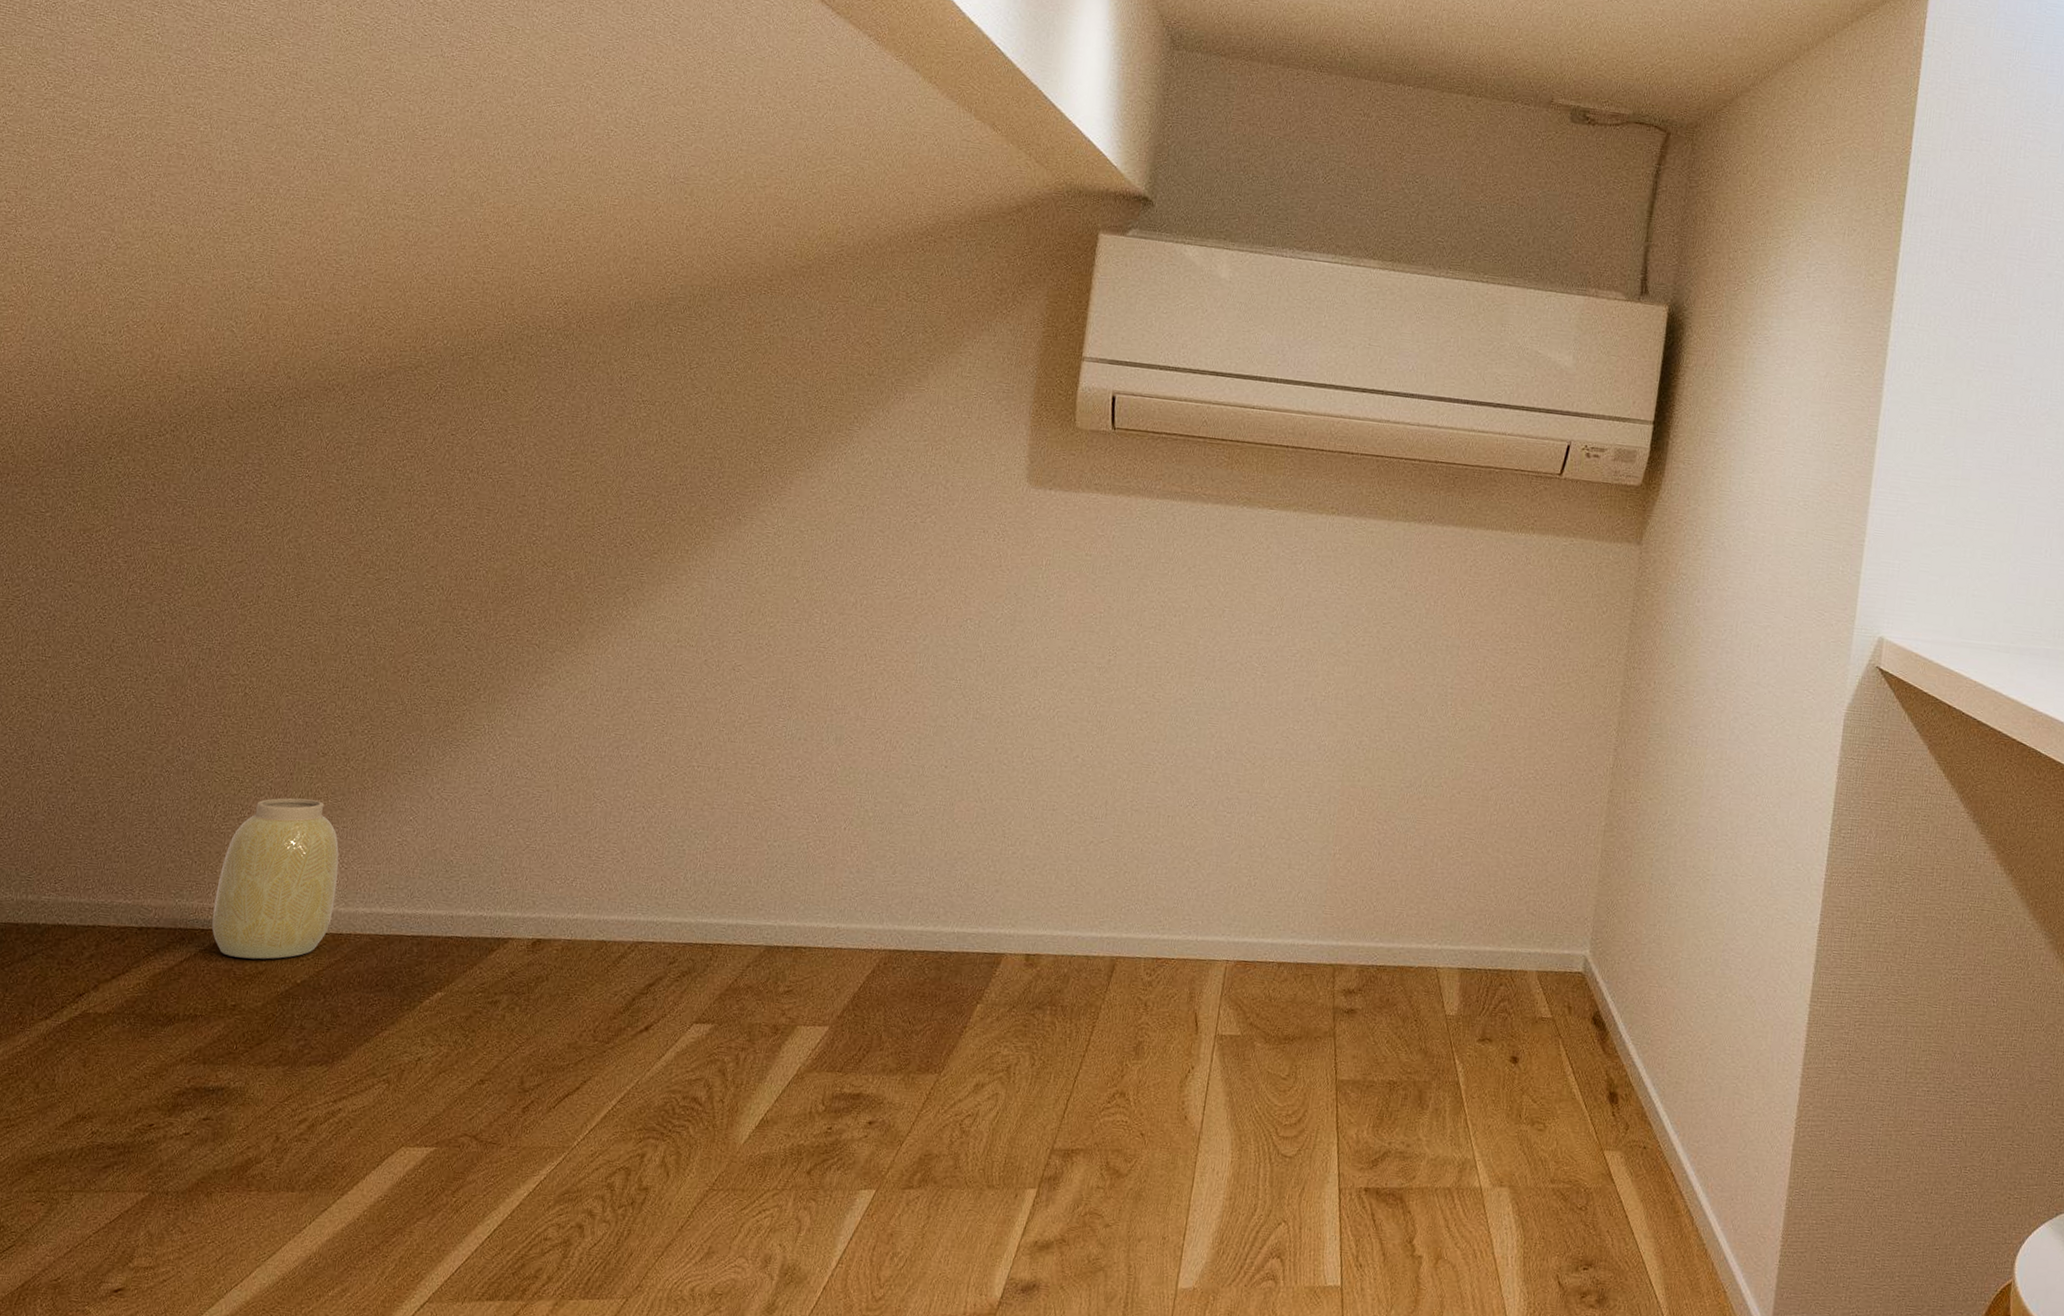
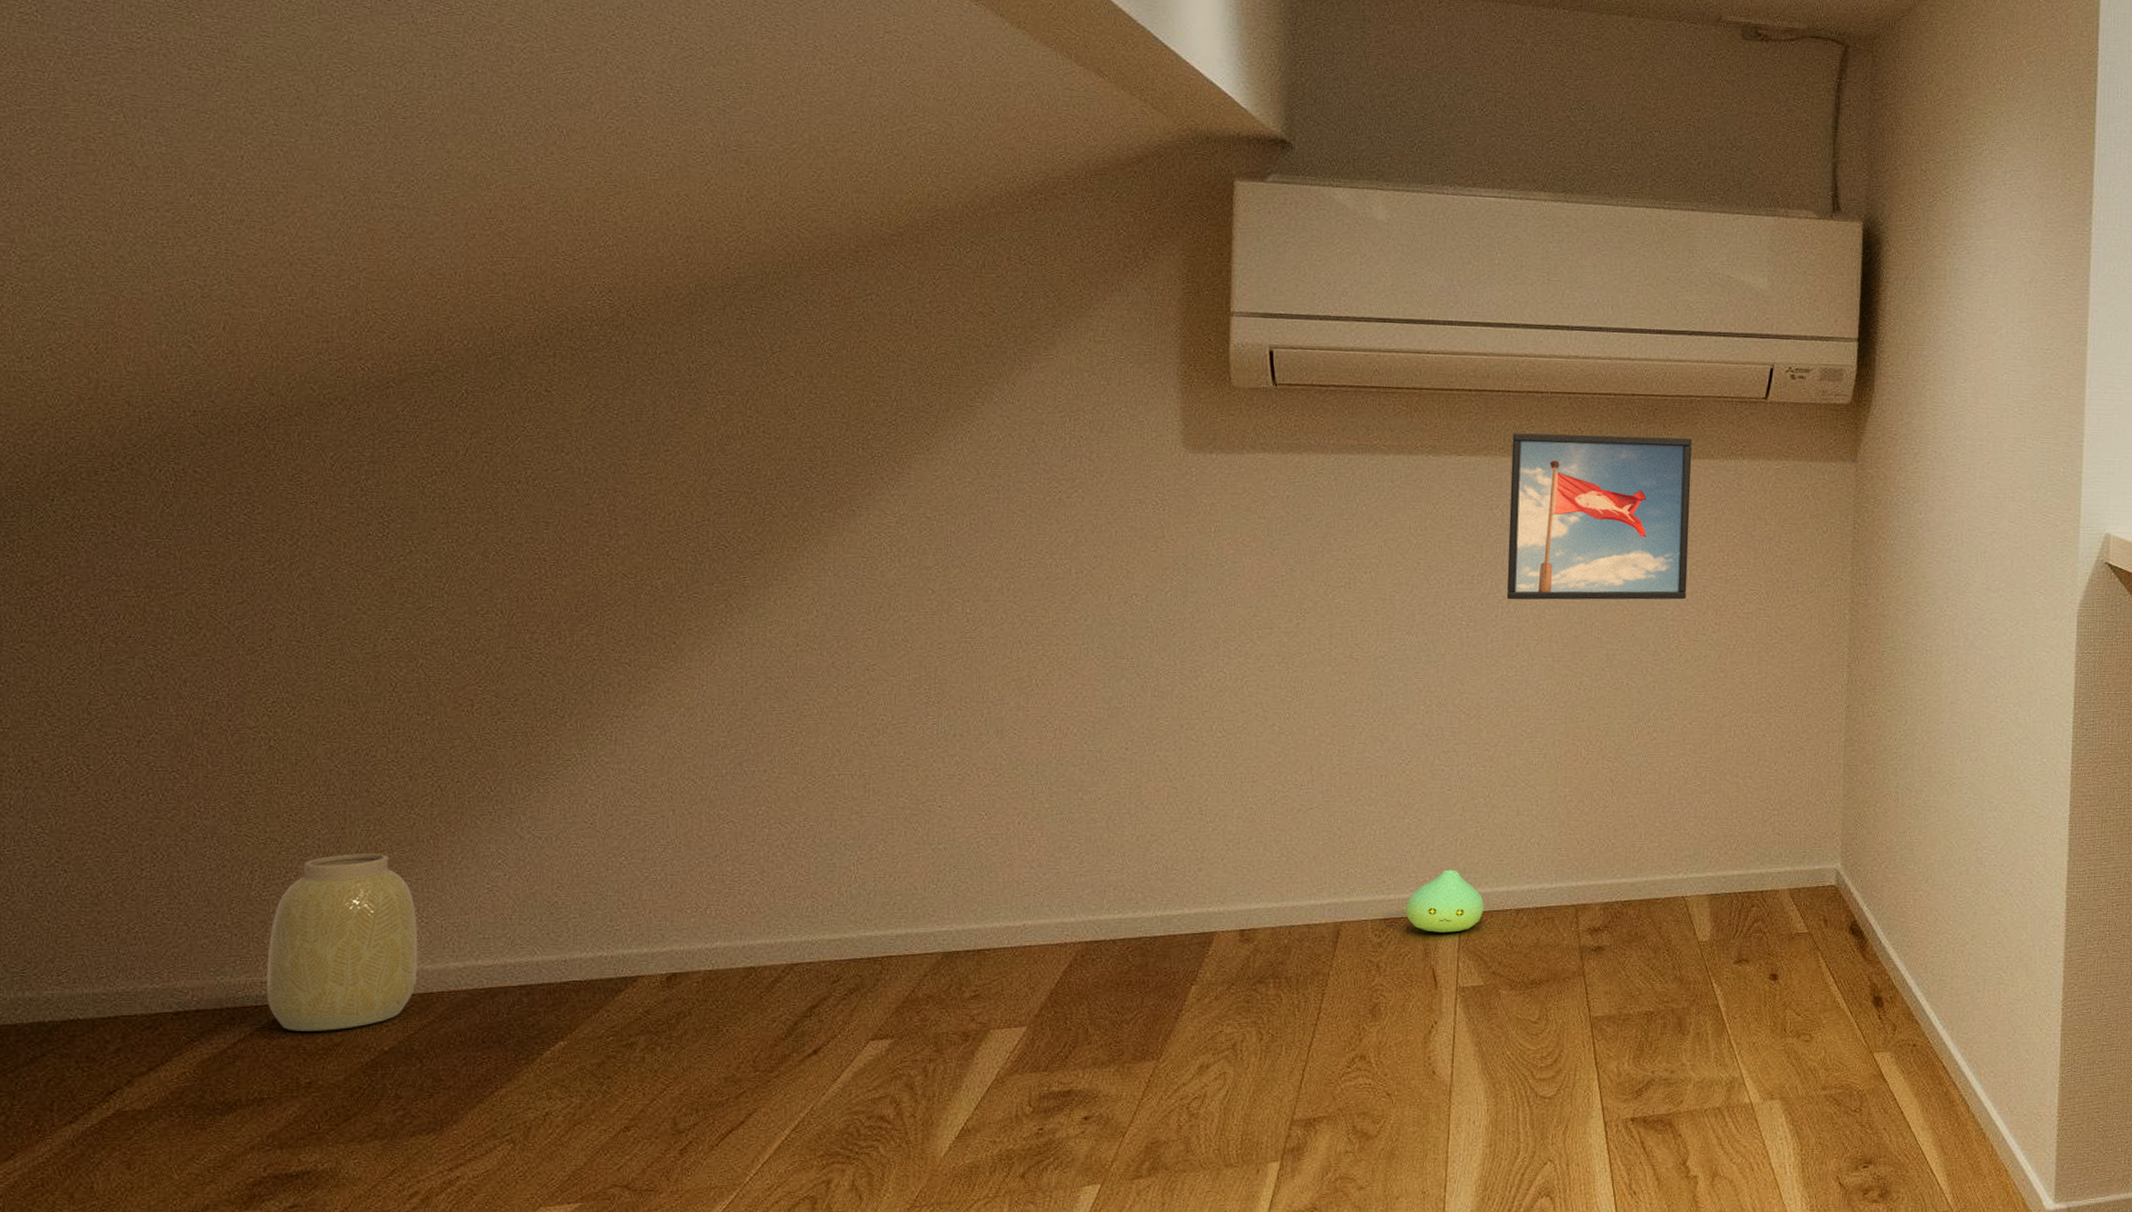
plush toy: none [1176,915,1250,979] -> present [1406,869,1485,933]
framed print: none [1300,491,1488,669] -> present [1506,433,1693,600]

